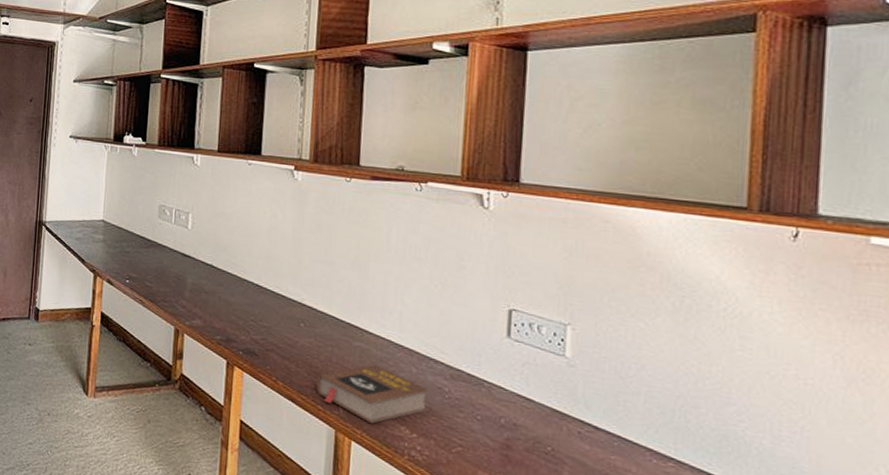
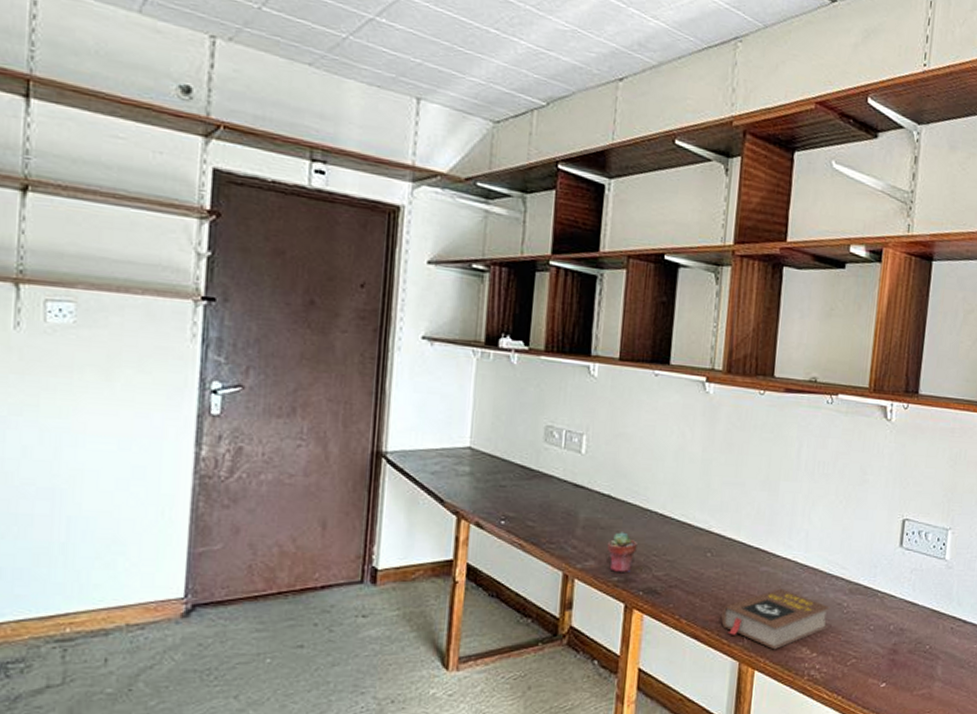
potted succulent: none [210,297,237,333] -> present [607,532,637,572]

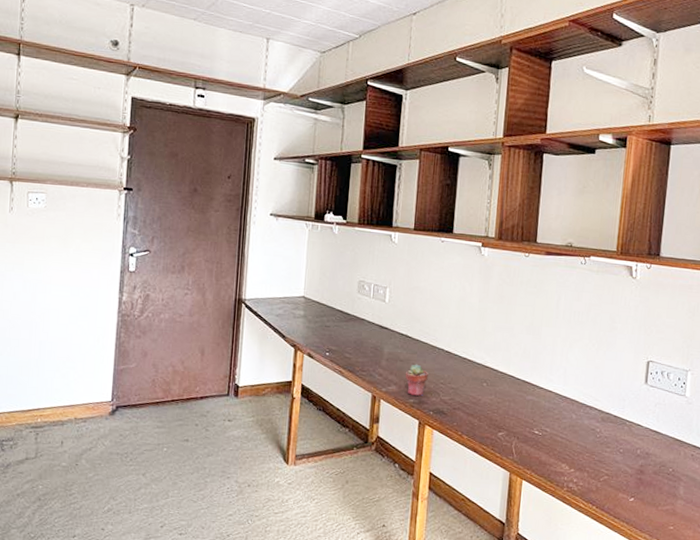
book: present [721,588,831,650] -> none [495,414,586,465]

